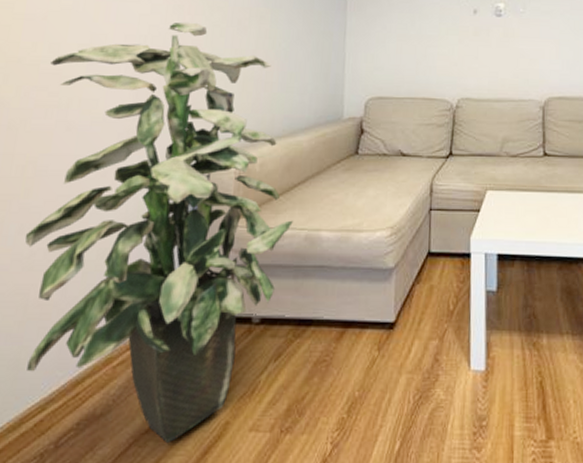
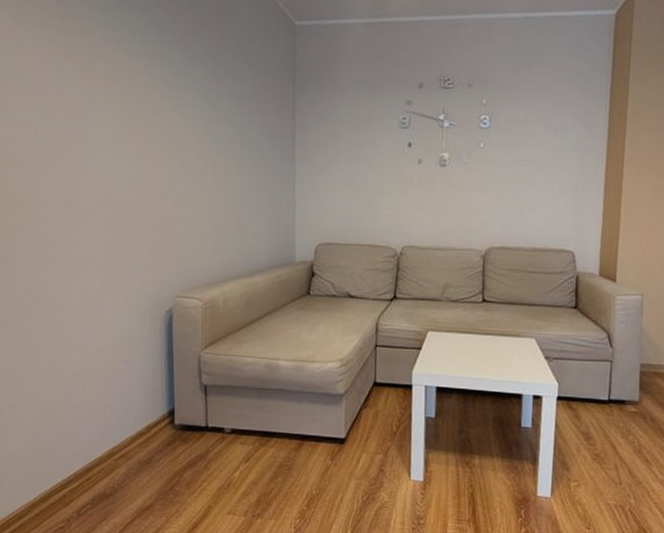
indoor plant: present [25,22,293,444] -> none [32,168,254,519]

